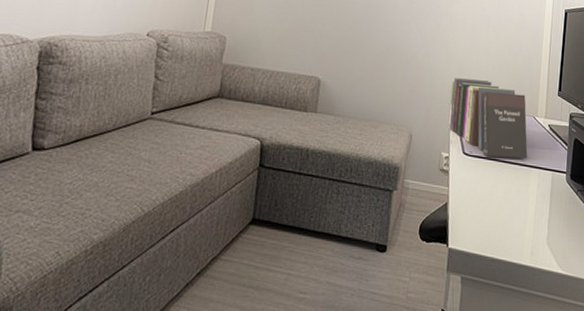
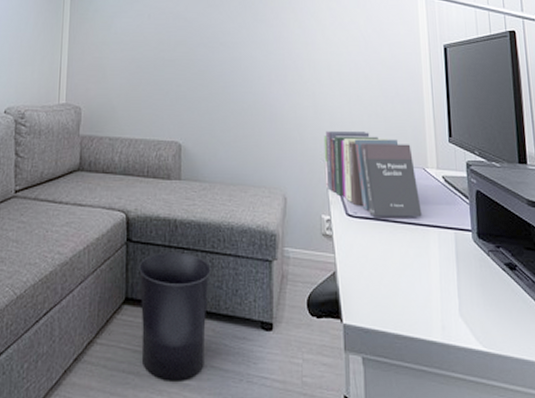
waste bin: none [262,178,336,295] -> present [139,252,211,381]

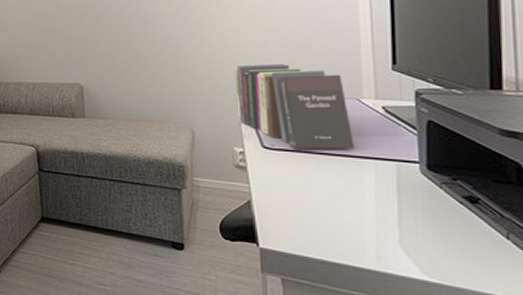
waste bin: present [139,252,211,381] -> none [51,180,120,286]

